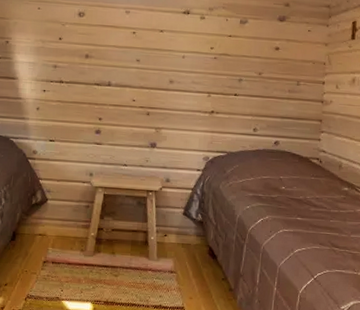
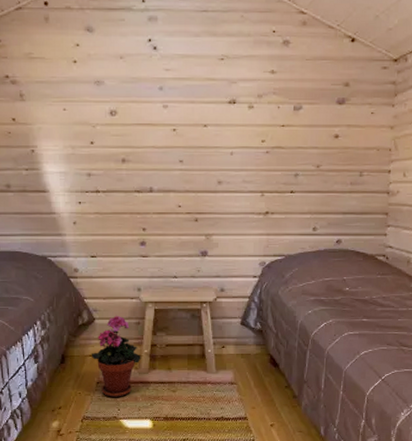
potted plant: none [40,197,88,278] -> present [91,315,141,397]

